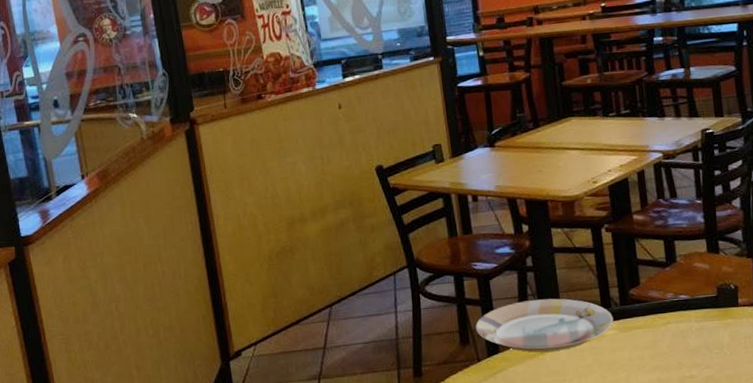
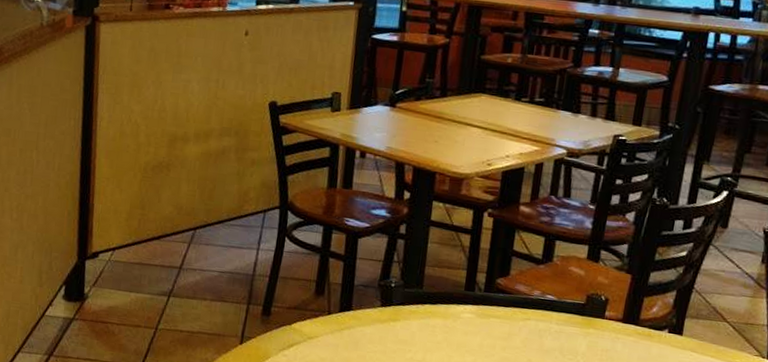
plate: present [476,298,614,352] -> none [333,266,474,322]

